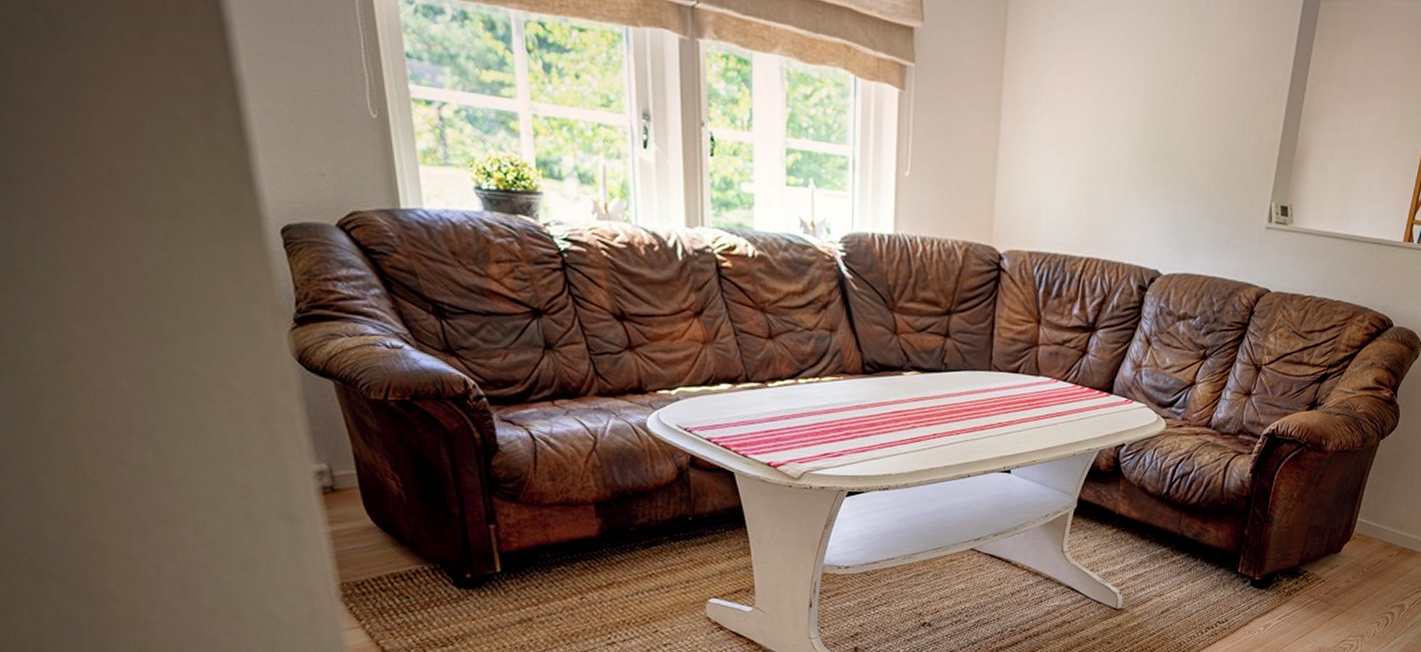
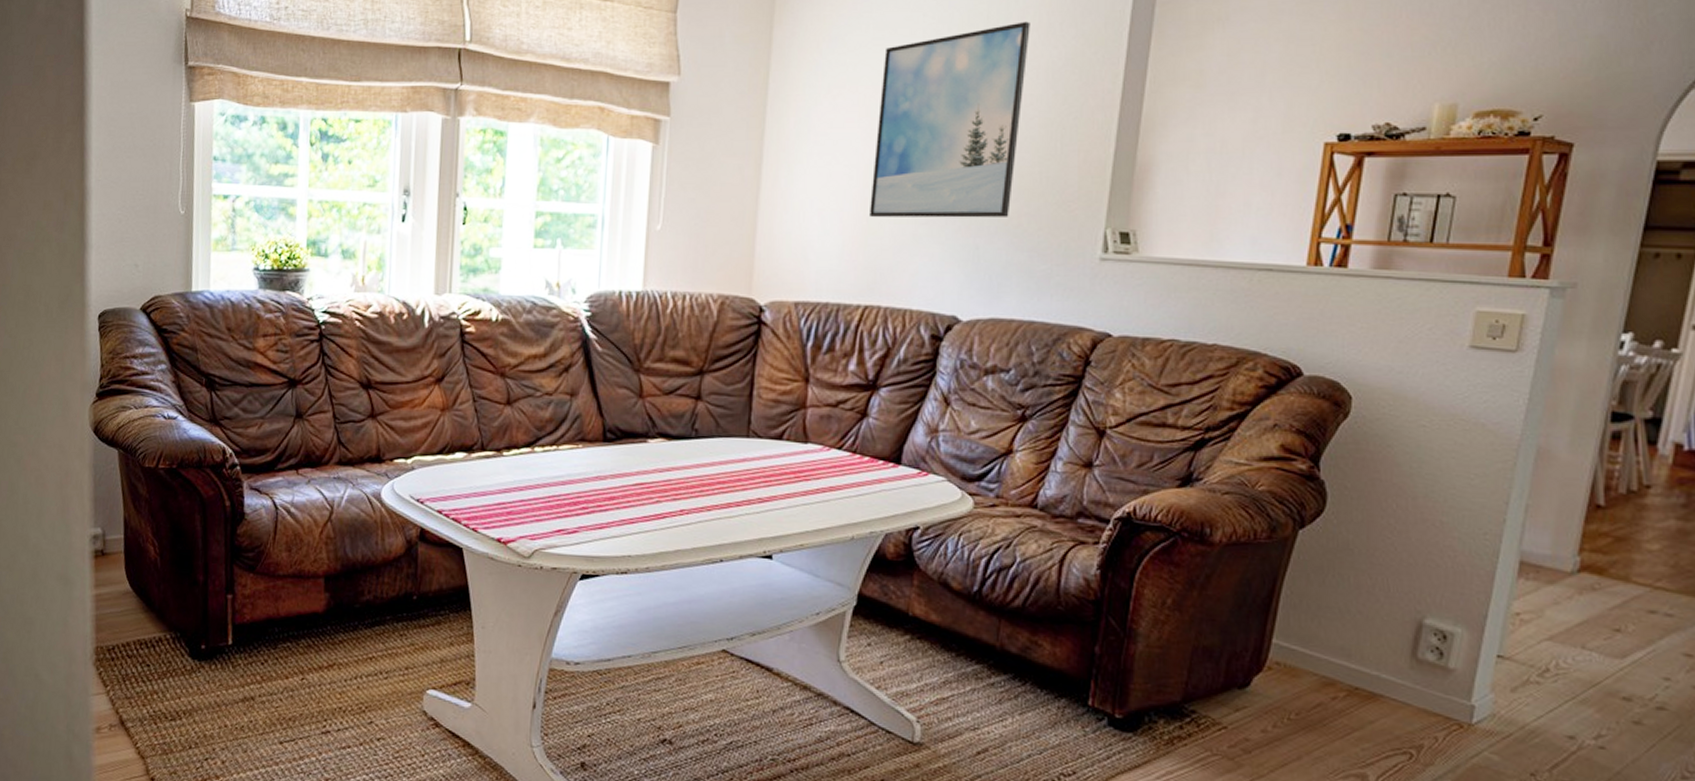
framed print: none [1092,9,1225,187] -> present [870,21,1030,218]

